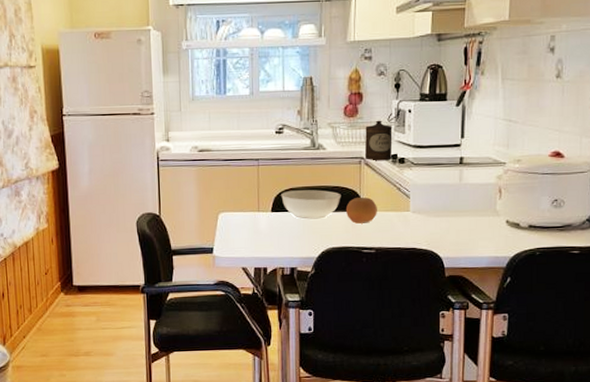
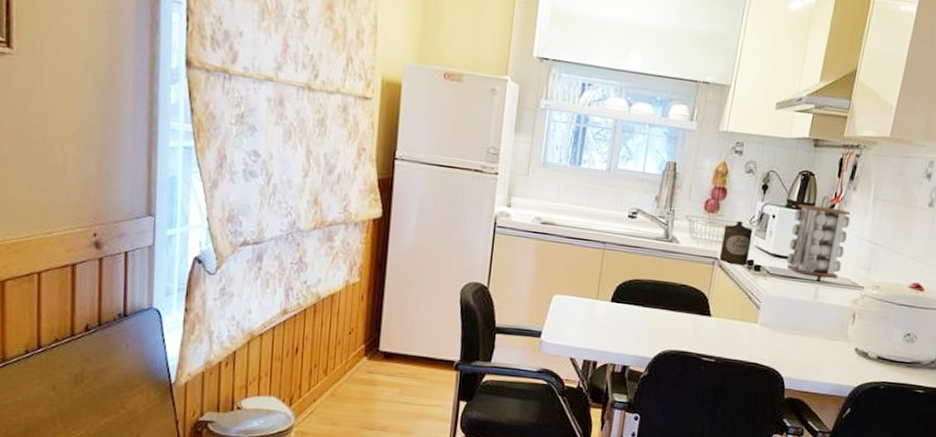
bowl: present [281,189,341,220] -> none [623,281,689,318]
fruit: present [345,196,377,224] -> none [690,299,725,329]
spice rack: none [428,84,483,161] -> present [787,195,851,278]

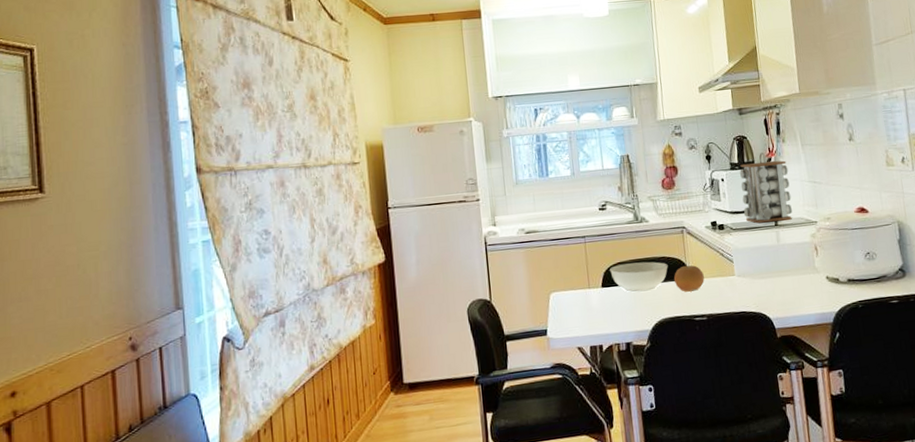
bowl: none [623,281,689,318] -> present [610,261,668,293]
fruit: none [690,299,725,329] -> present [673,265,705,292]
canister: present [720,220,753,265] -> none [683,190,711,229]

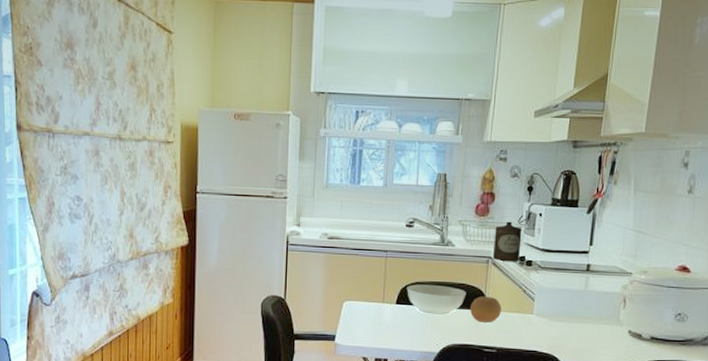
canister: none [683,190,711,229] -> present [493,221,522,261]
spice rack: present [740,152,792,224] -> none [556,191,614,268]

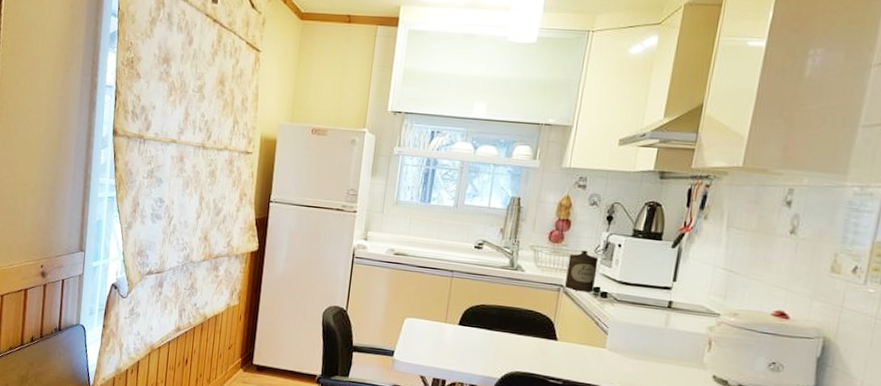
bowl: present [407,284,467,315] -> none [471,306,534,341]
fruit: present [469,295,501,323] -> none [536,324,571,353]

